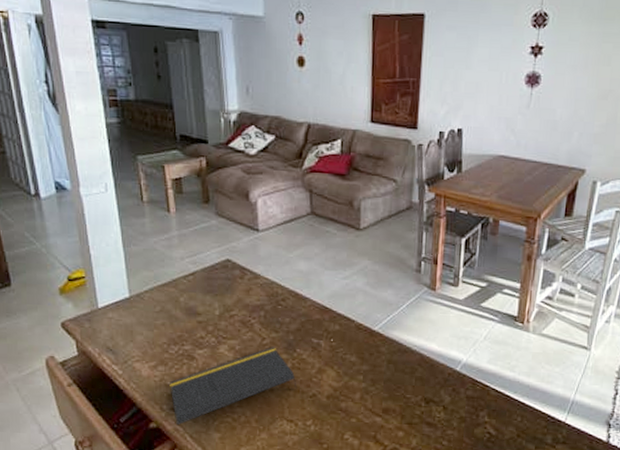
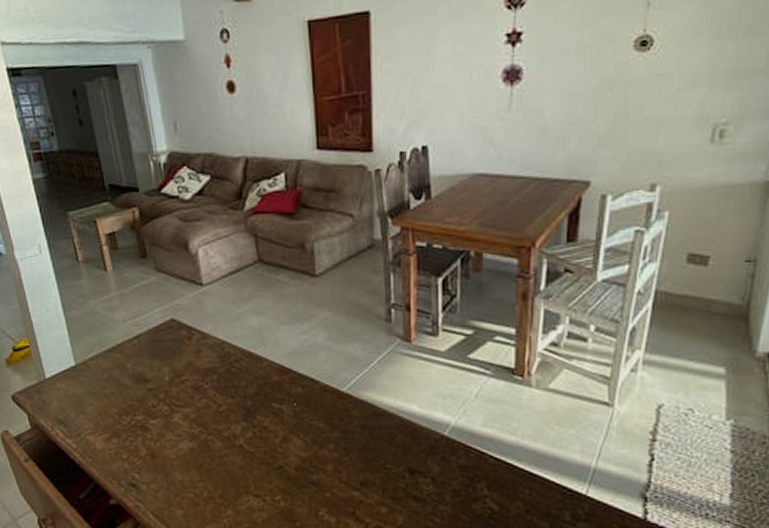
notepad: present [170,347,297,426] -> none [125,414,261,502]

